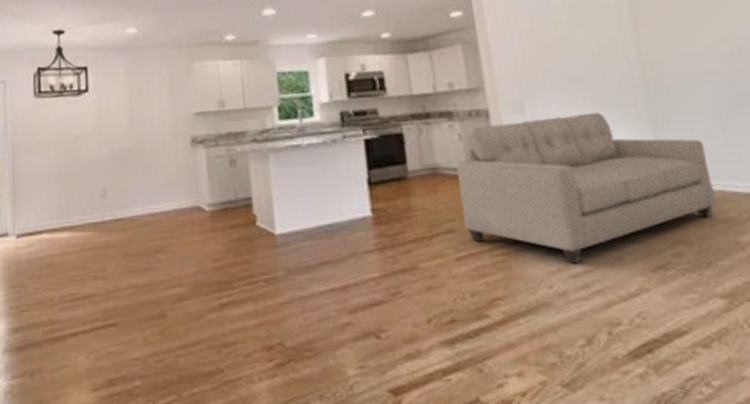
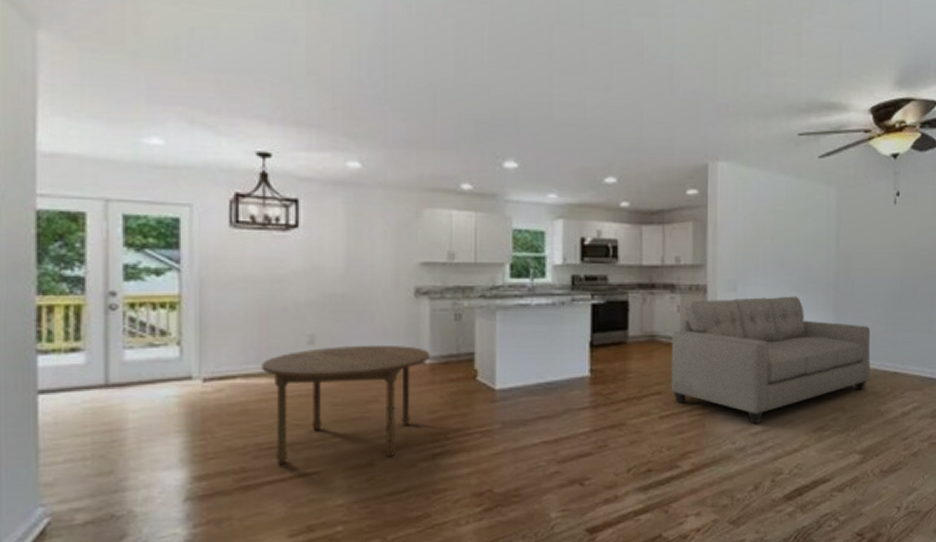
dining table: none [63,194,210,316] -> present [262,344,430,465]

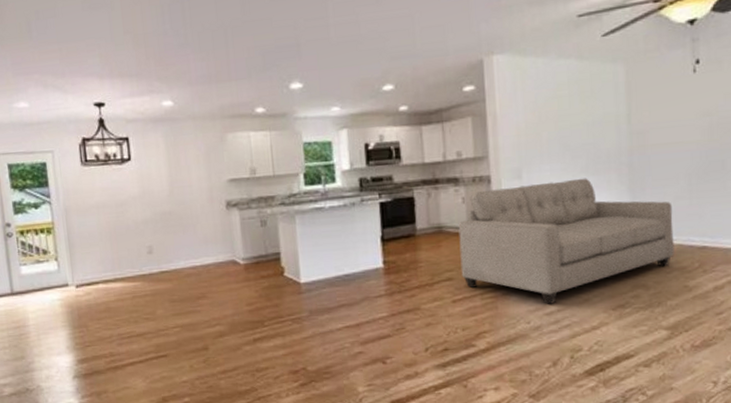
dining table: present [262,344,430,465] -> none [116,250,244,350]

